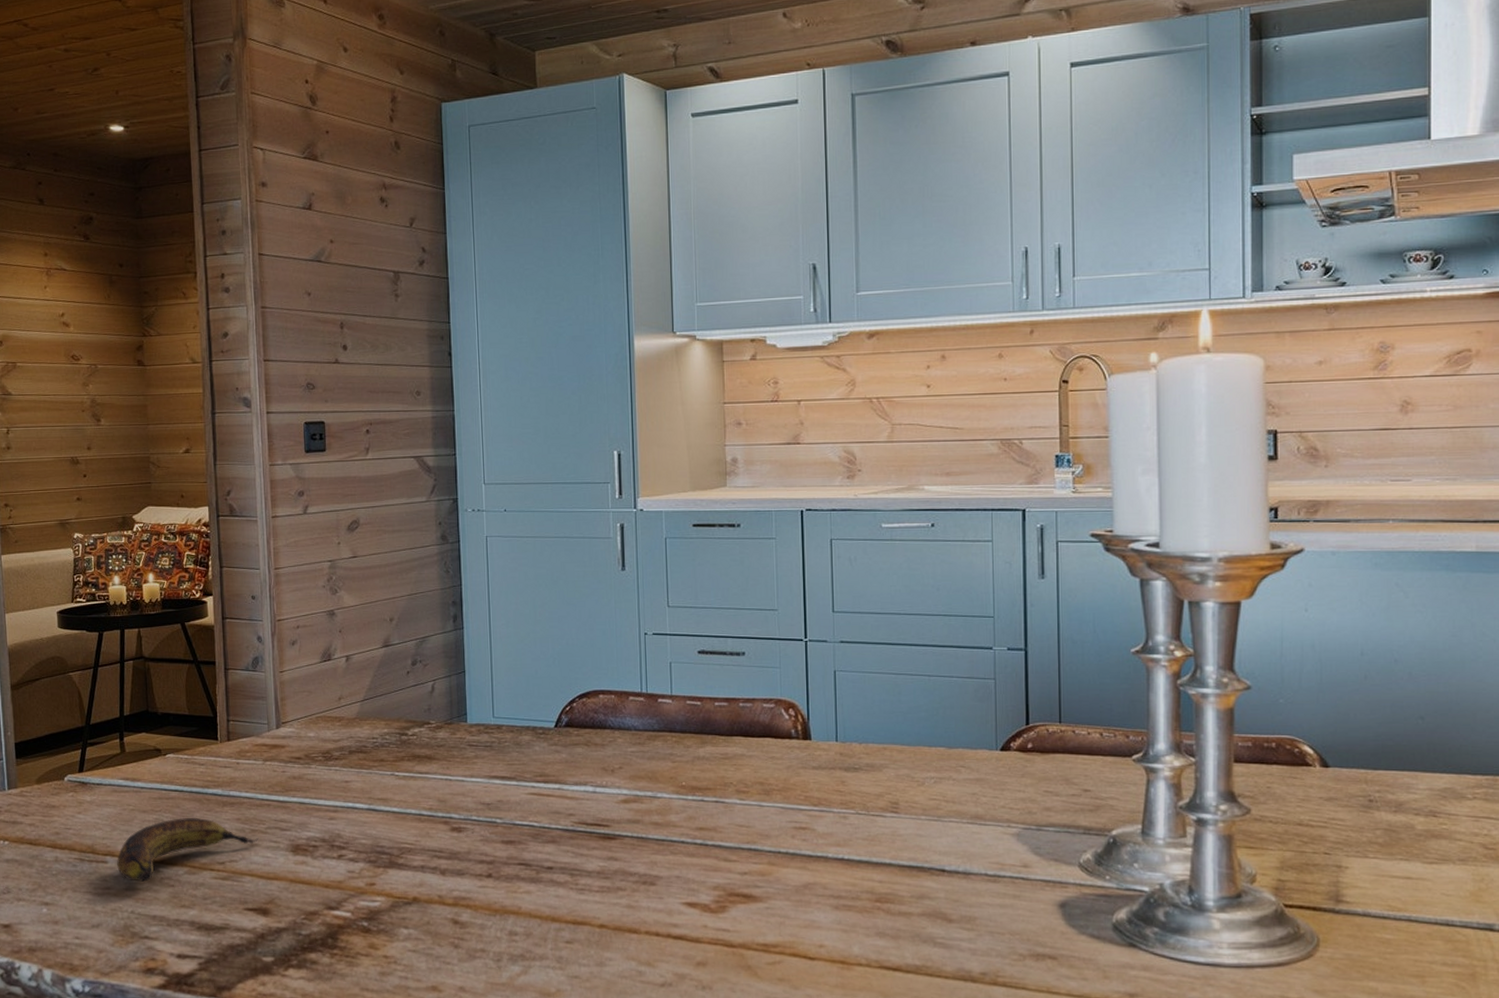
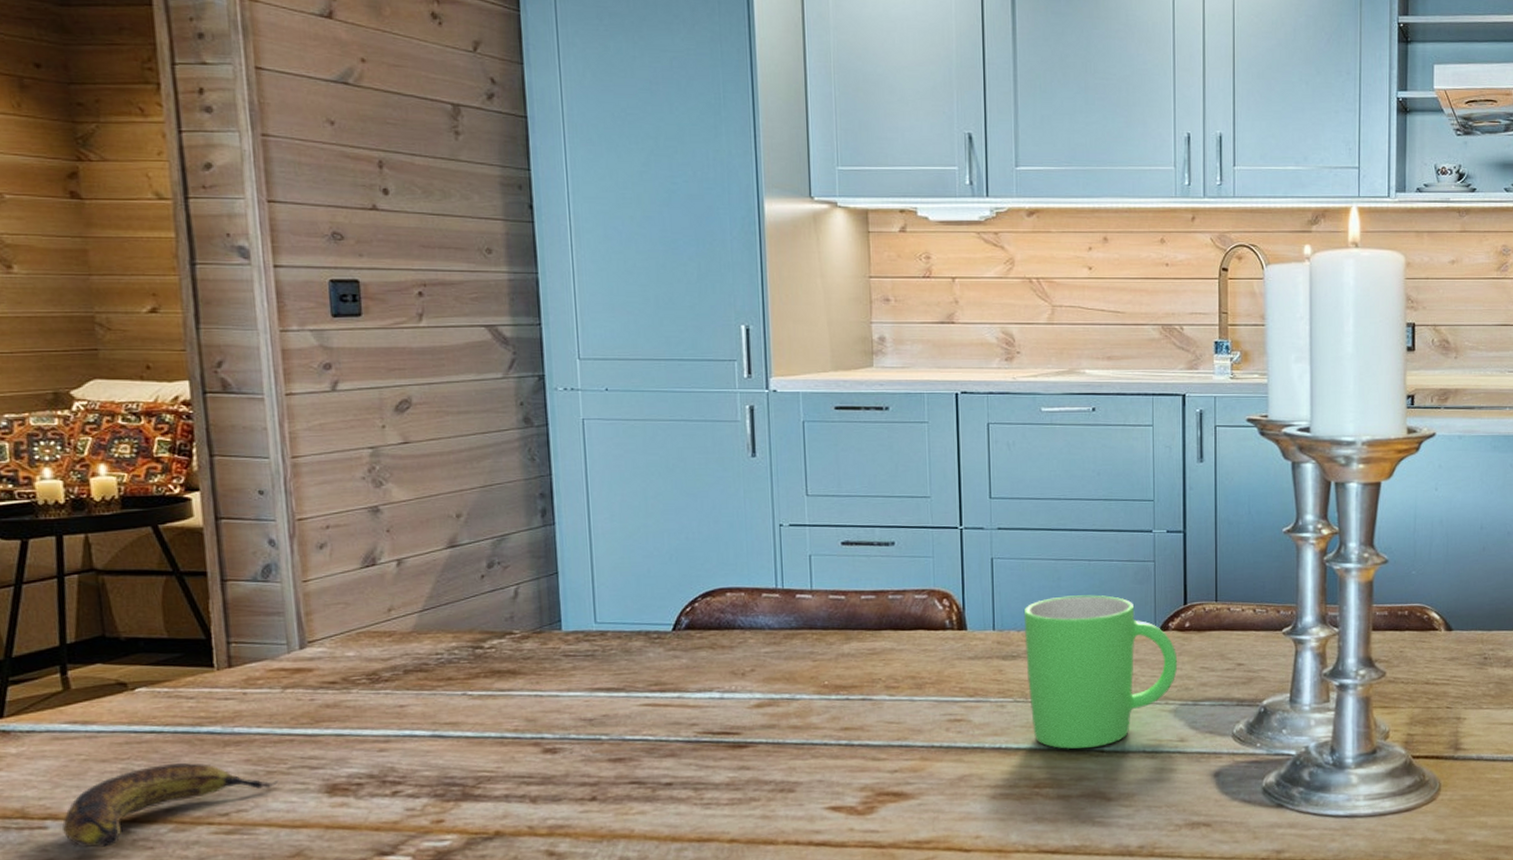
mug: none [865,711,1020,867] -> present [1023,595,1178,749]

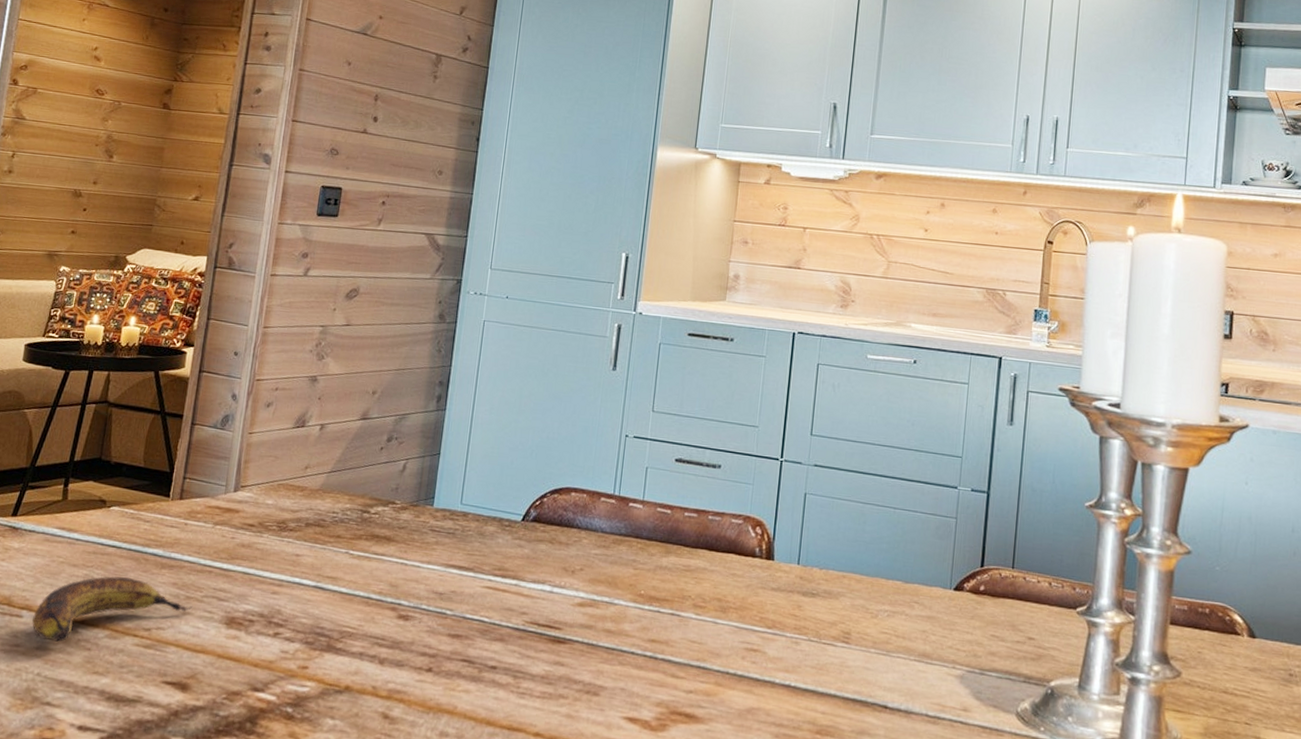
mug: present [1023,595,1178,749] -> none [822,540,969,702]

